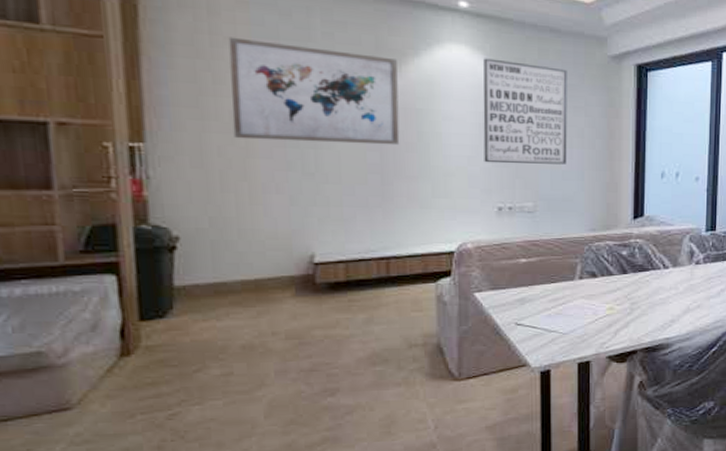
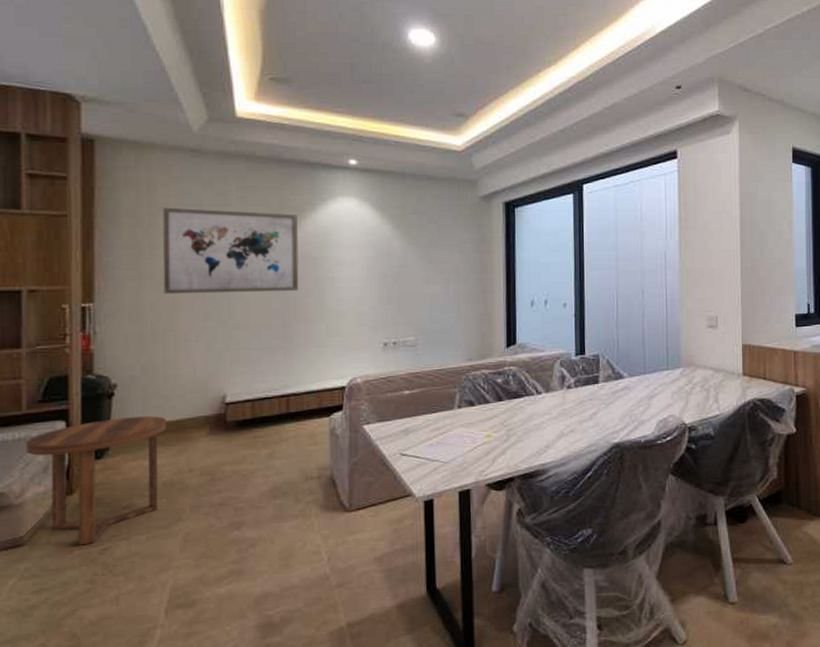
side table: none [65,274,243,410] -> present [25,416,166,546]
wall art: present [483,58,567,165] -> none [370,207,445,302]

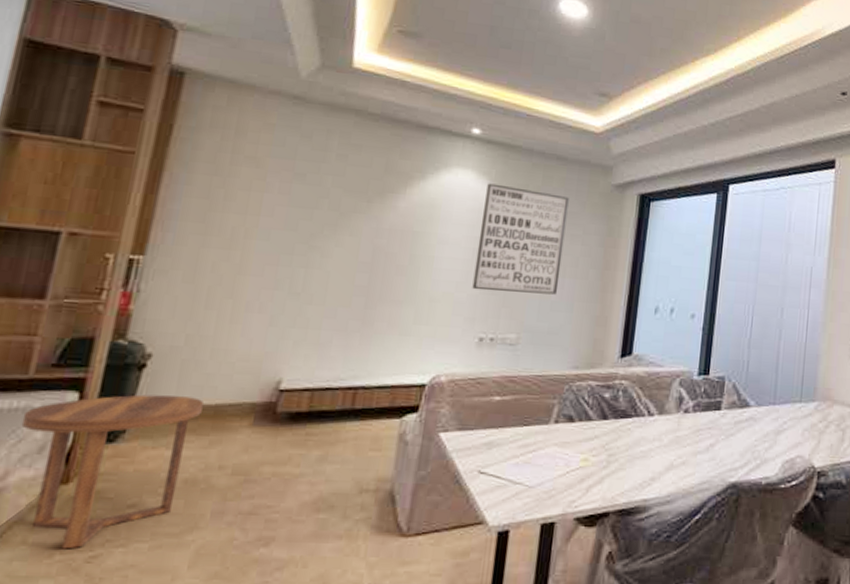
wall art: present [163,207,299,295] -> none [230,156,403,268]
wall art: none [370,207,445,302] -> present [472,183,569,295]

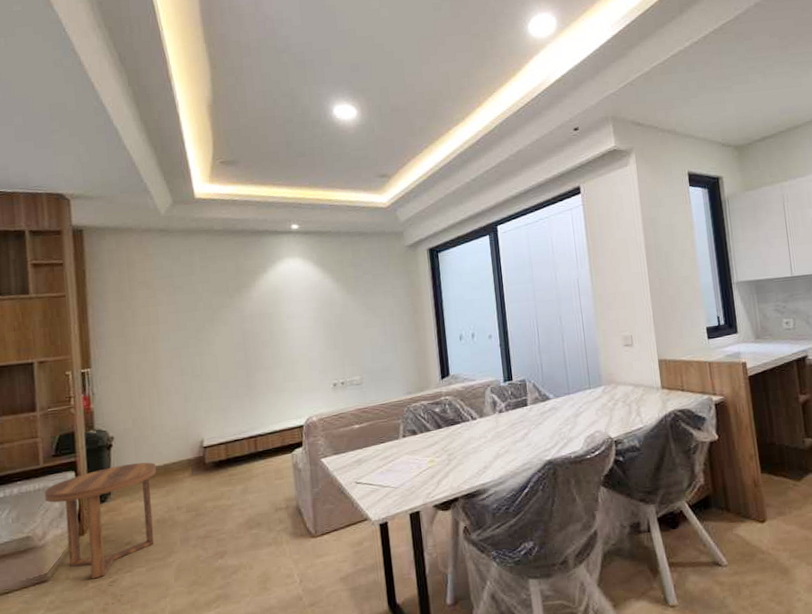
wall art: present [472,183,569,295] -> none [312,263,383,348]

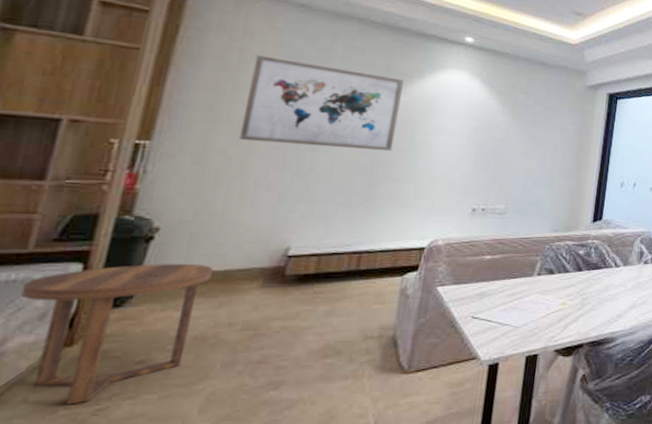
wall art: none [141,277,258,356] -> present [239,55,404,152]

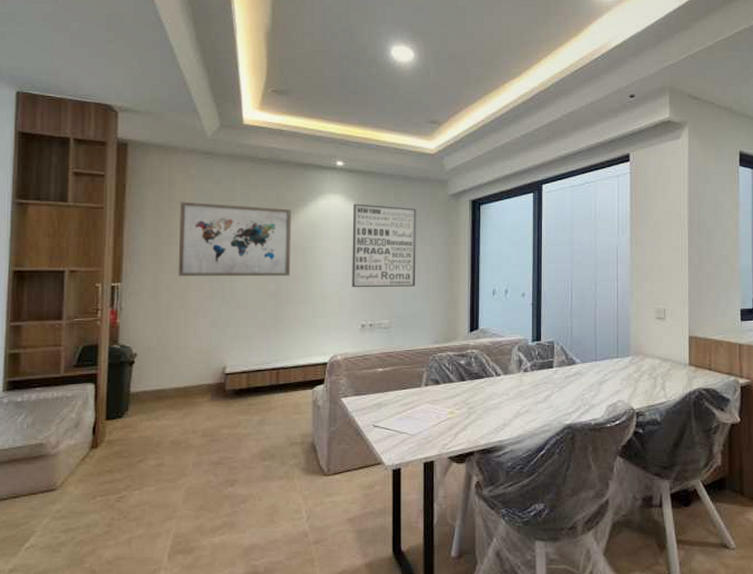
side table: present [20,264,213,405] -> none [61,383,176,493]
wall art: none [466,82,550,173] -> present [352,204,416,288]

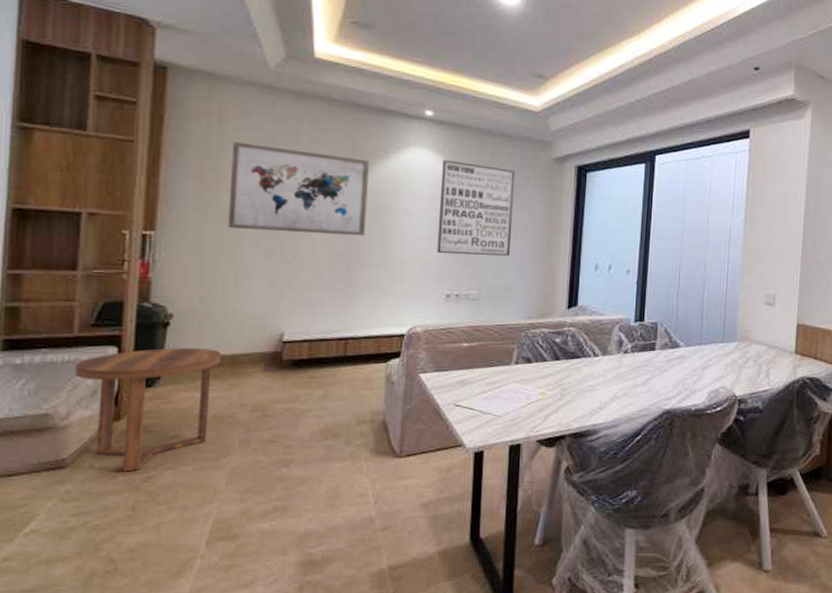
side table: none [61,383,176,493] -> present [74,348,221,472]

